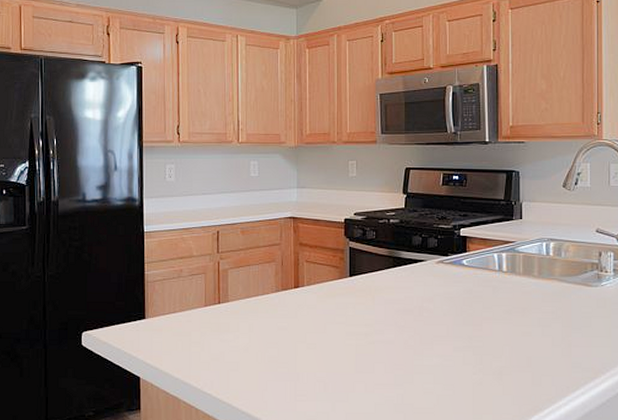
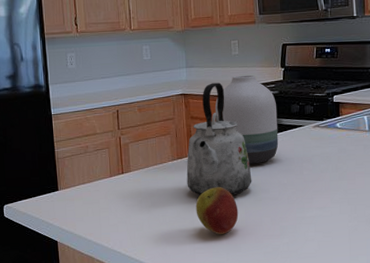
kettle: none [291,207,365,335] -> present [186,82,252,195]
apple: none [299,325,348,380] -> present [195,187,239,234]
vase: none [327,200,397,302] -> present [214,74,279,165]

